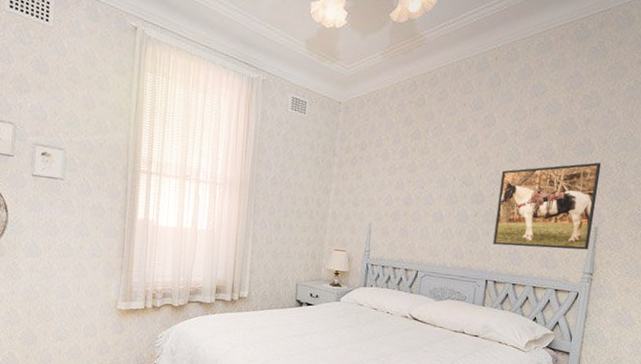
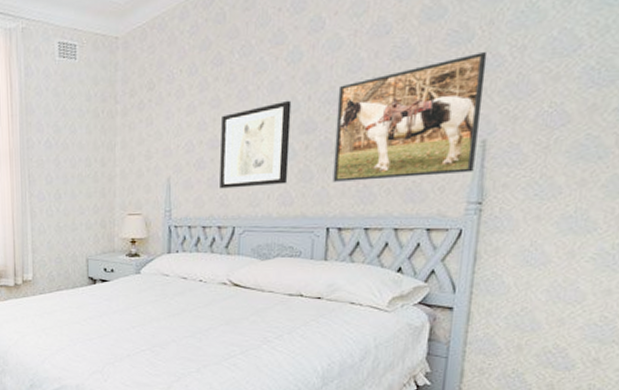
wall art: none [409,175,468,241] -> present [220,100,292,189]

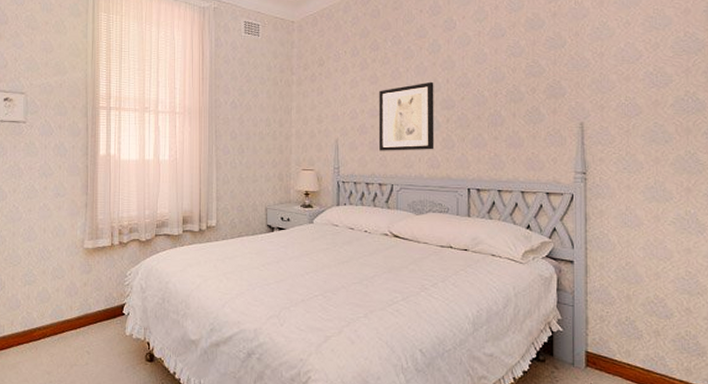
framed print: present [332,51,488,182] -> none [469,55,577,150]

